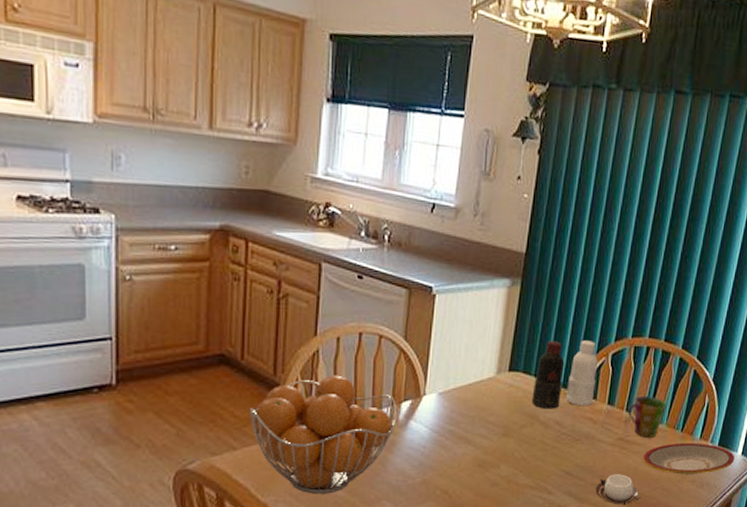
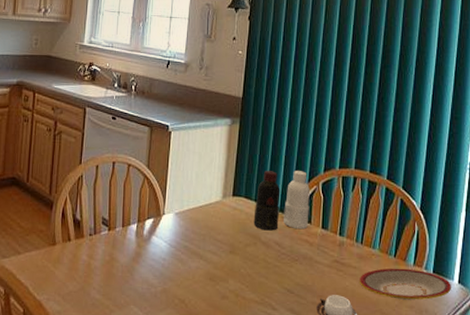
fruit basket: present [248,375,398,494] -> none [30,195,142,296]
cup: present [627,395,667,437] -> none [341,221,377,262]

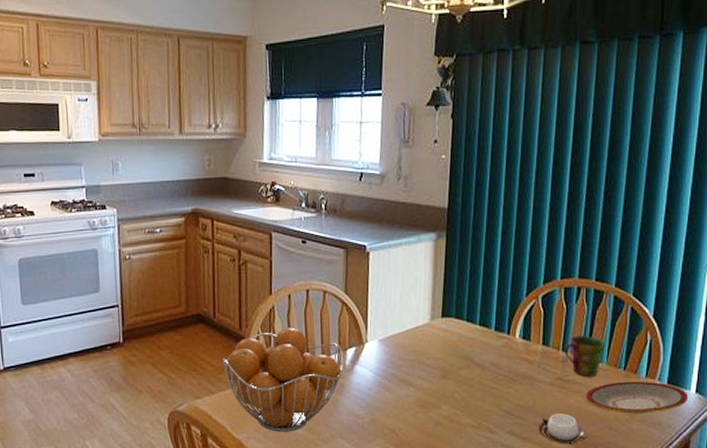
fruit basket: none [30,195,142,296] -> present [222,327,344,432]
bottle: present [253,171,310,231] -> none [466,285,528,351]
cup: none [341,221,377,262] -> present [564,335,605,377]

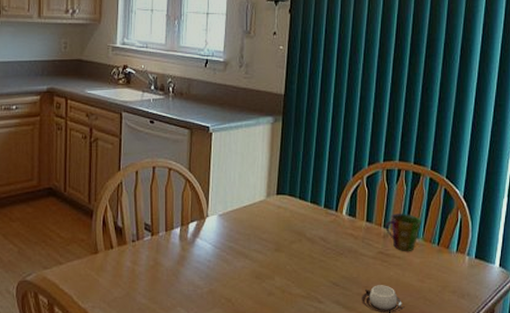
fruit basket: present [222,327,344,432] -> none [70,202,186,301]
plate: present [584,381,688,414] -> none [403,255,492,285]

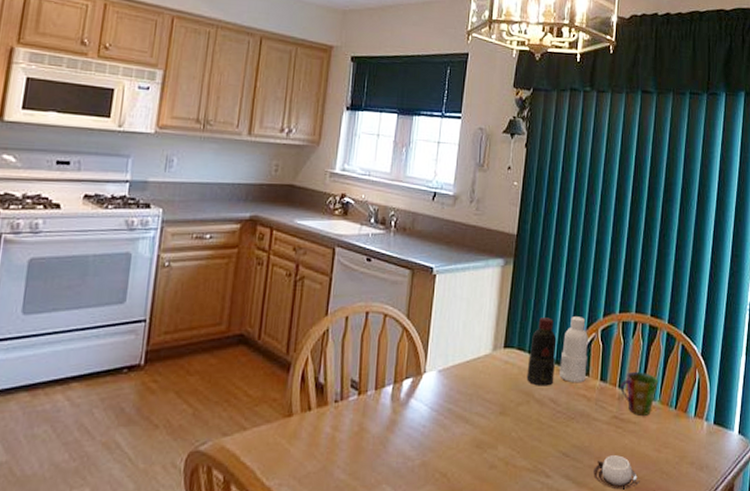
bottle: none [298,166,354,227] -> present [526,317,588,386]

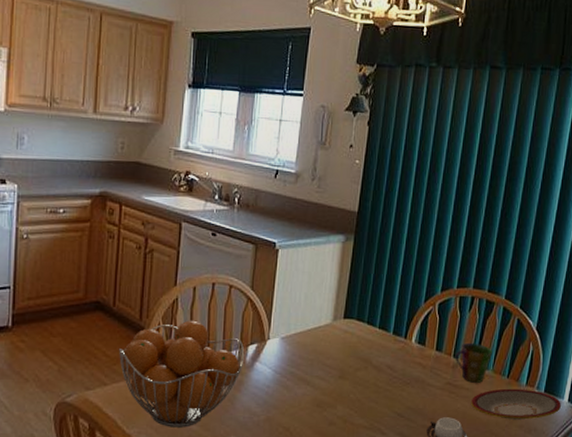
fruit basket: none [261,353,399,477] -> present [118,320,245,428]
bottle: present [526,317,588,386] -> none [365,291,426,354]
plate: none [638,421,731,456] -> present [470,388,561,420]

